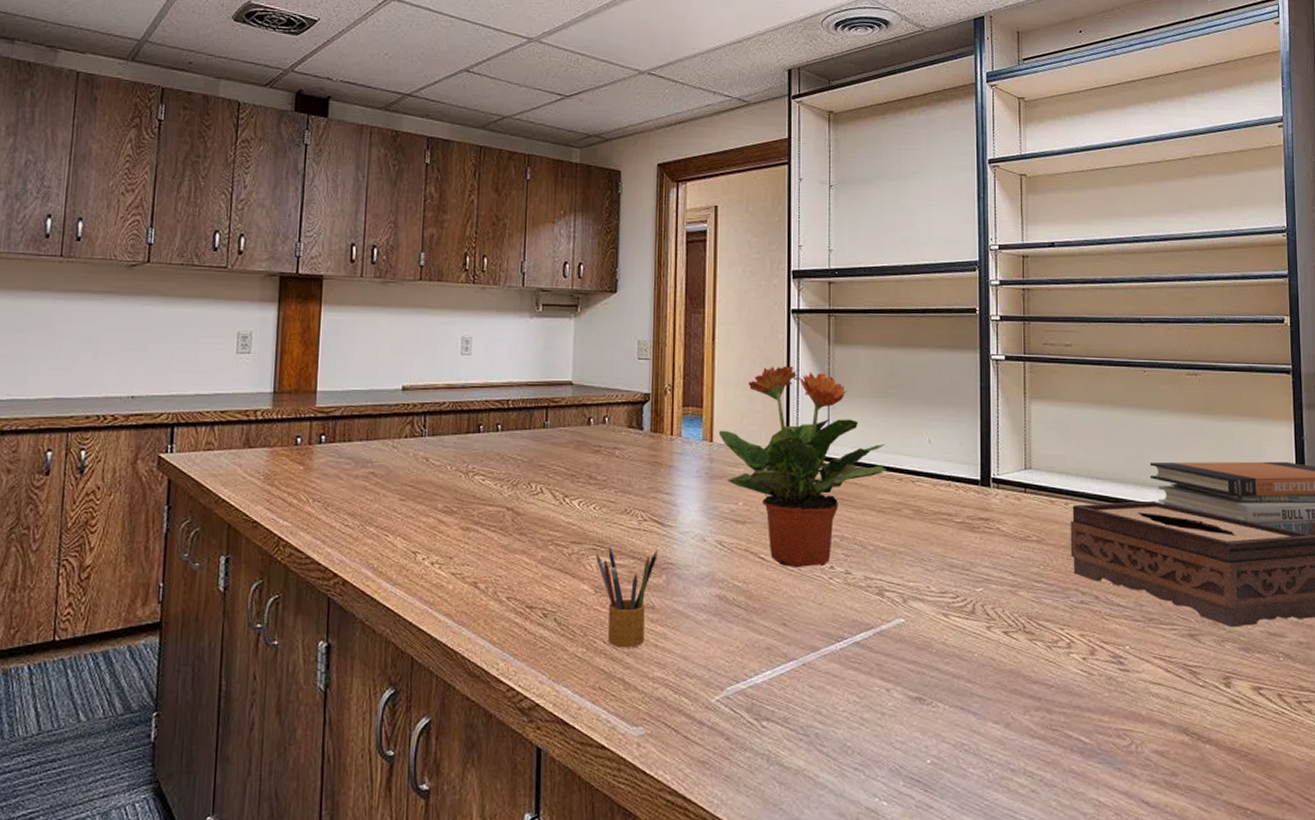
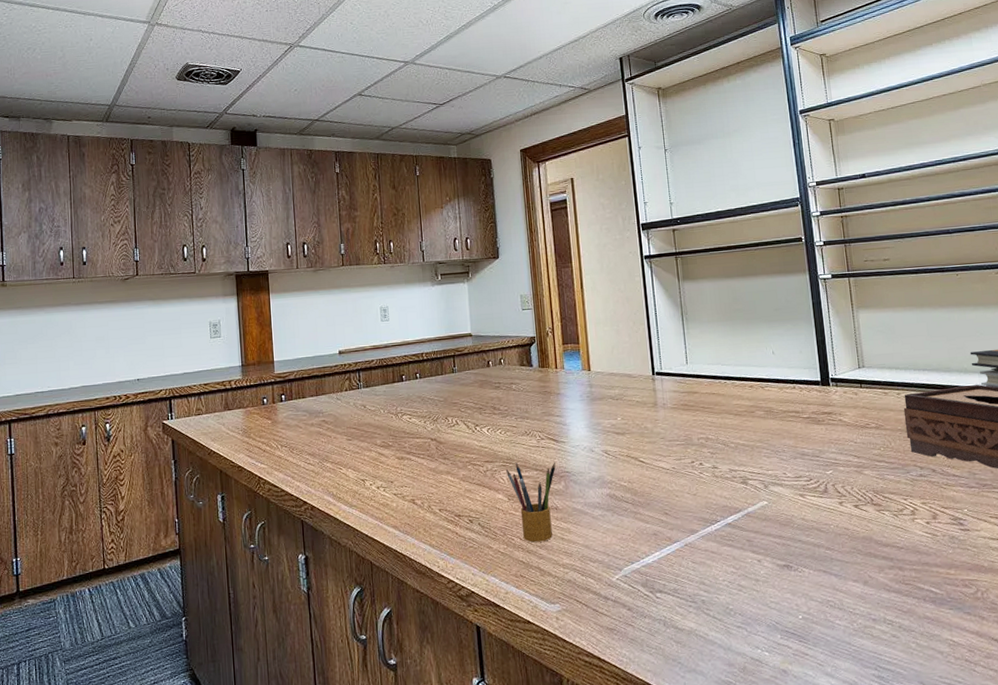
potted plant: present [718,365,886,569] -> none [594,302,739,468]

